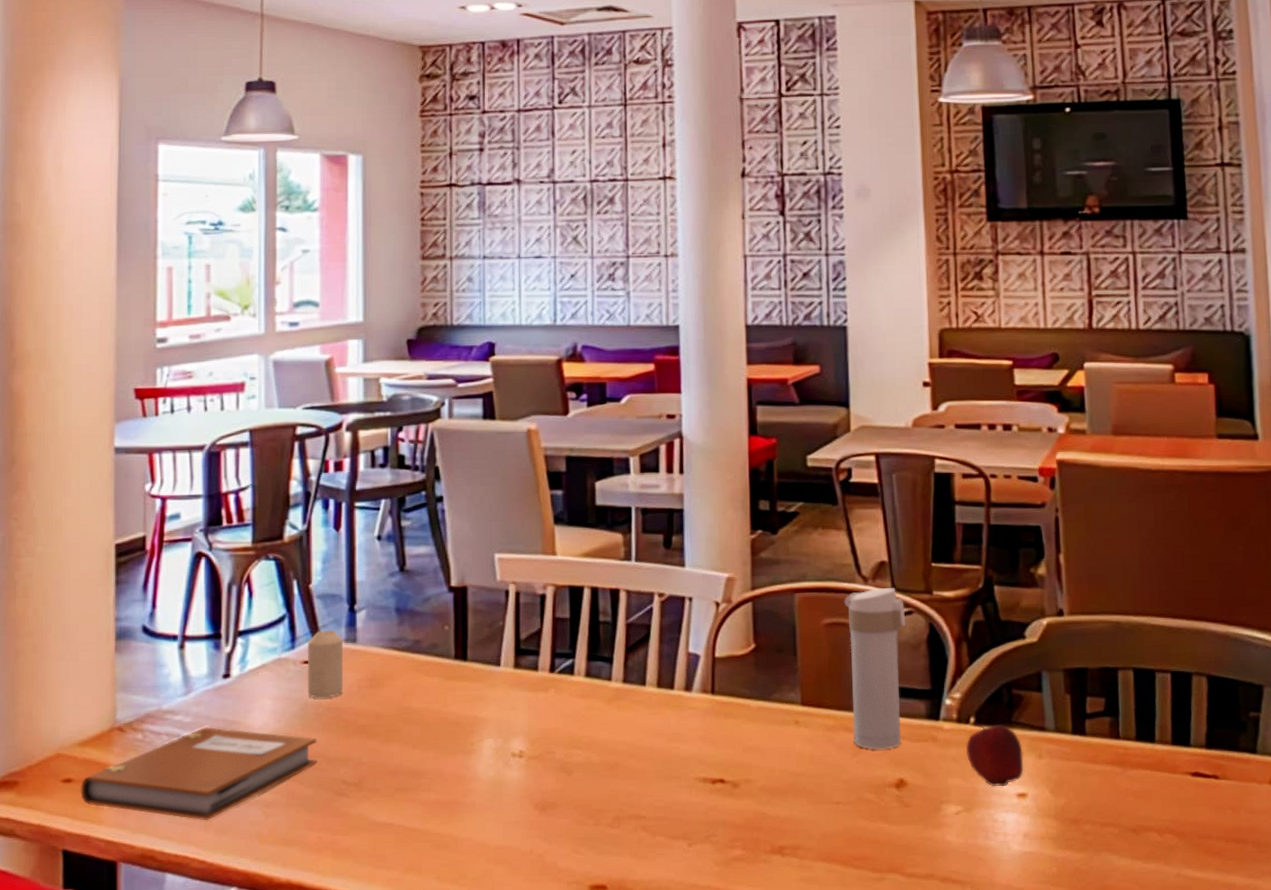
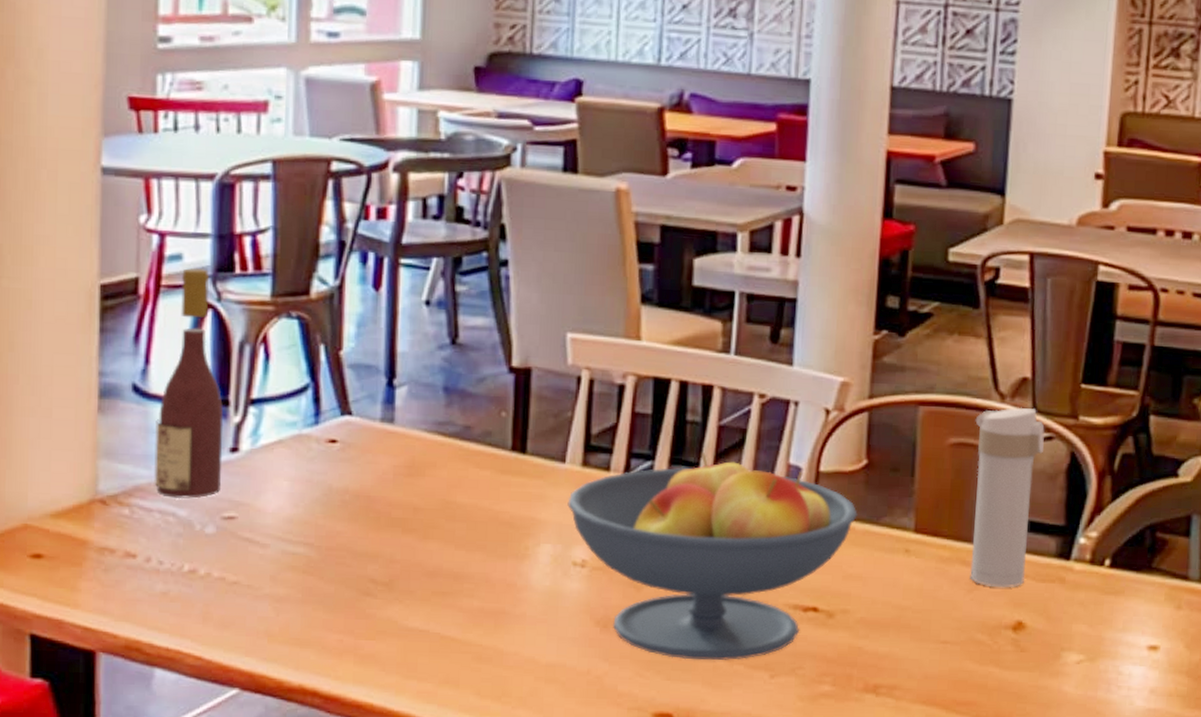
notebook: present [81,727,317,821] -> none [53,507,342,613]
wine bottle: none [162,524,217,722] -> present [154,267,224,500]
candle: present [308,630,343,699] -> none [333,406,377,484]
fruit bowl: none [504,648,751,835] -> present [567,453,858,661]
apple: present [966,722,1024,787] -> none [1095,565,1161,638]

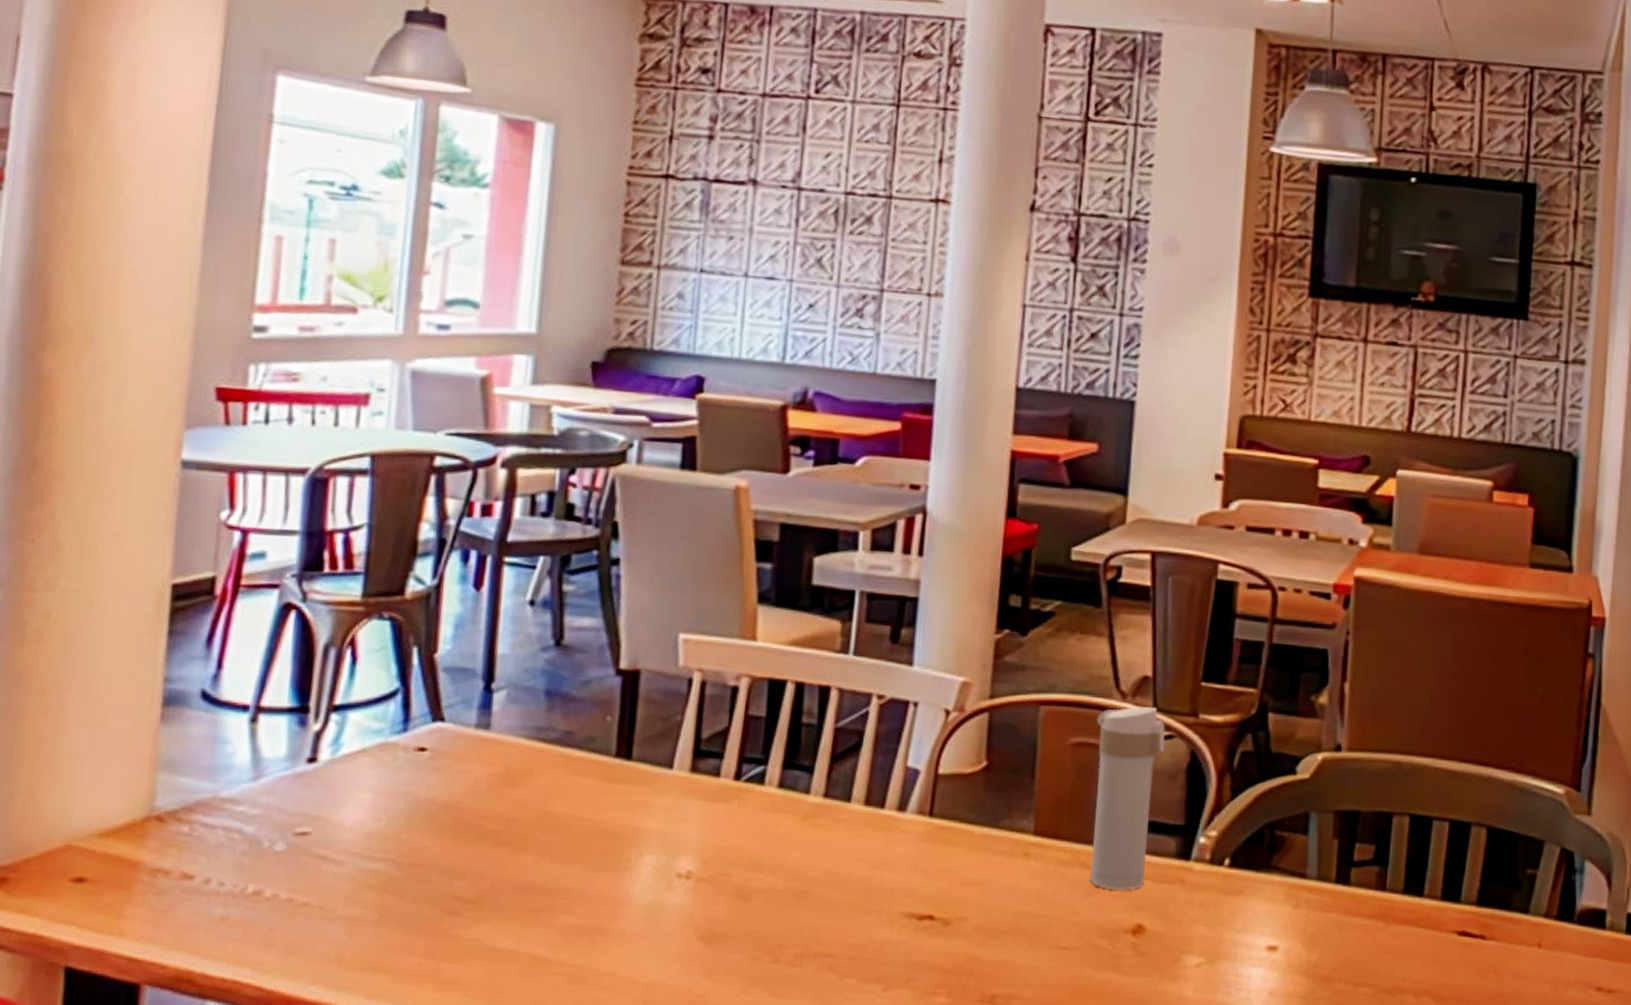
wine bottle: present [154,267,224,500] -> none [219,566,303,815]
fruit bowl: present [567,453,858,661] -> none [673,756,976,975]

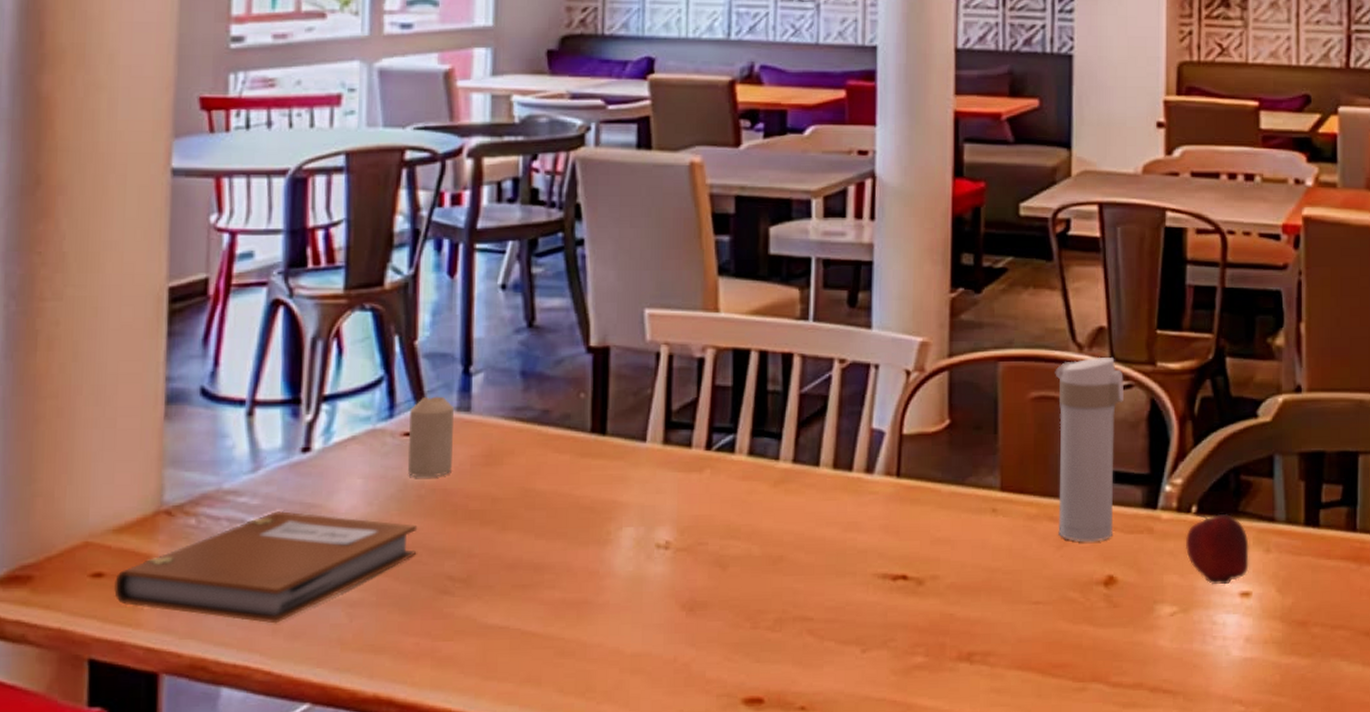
notebook: none [96,822,427,938] -> present [114,511,418,624]
candle: none [420,711,472,795] -> present [408,396,454,478]
apple: none [1215,864,1280,938] -> present [1185,511,1249,585]

